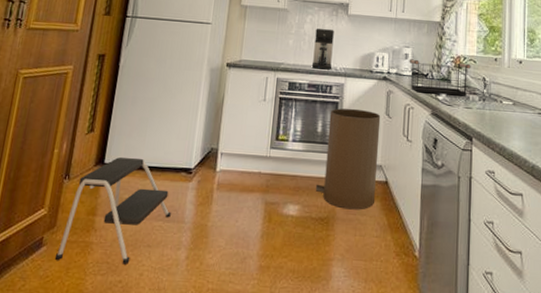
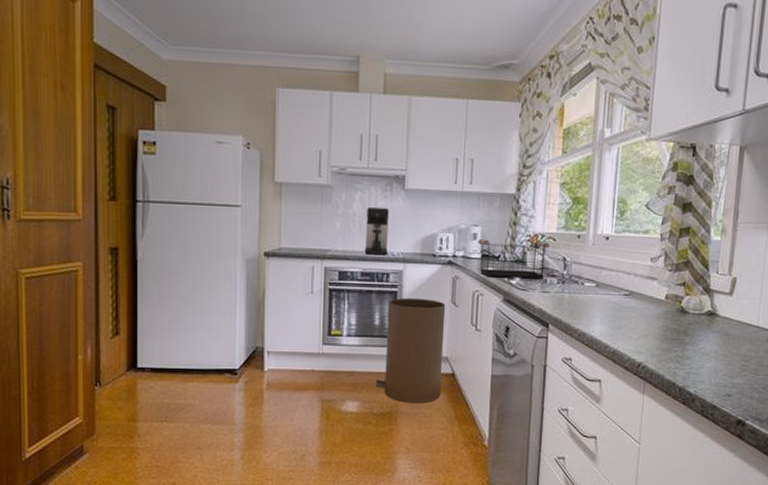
step stool: present [54,157,171,265] -> none [99,360,219,467]

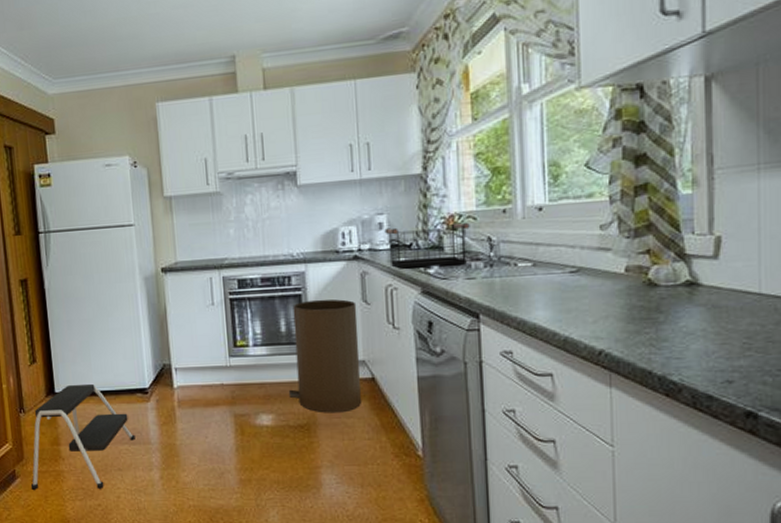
step stool: none [99,360,219,467] -> present [30,383,135,490]
coffee maker: present [364,207,389,256] -> none [259,208,288,259]

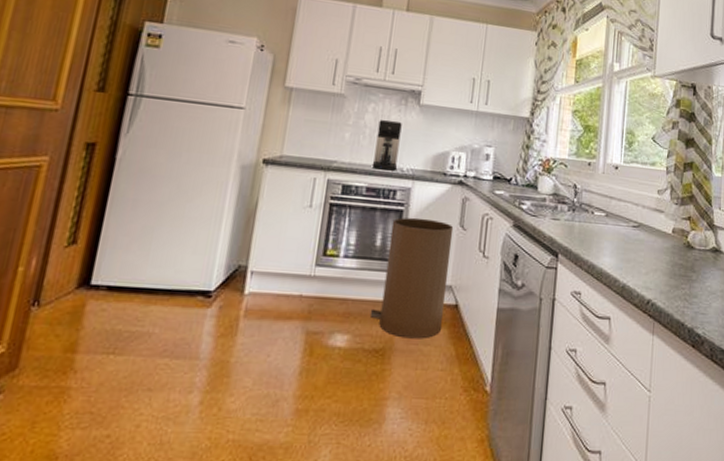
step stool: present [30,383,135,490] -> none [14,276,182,414]
coffee maker: none [259,208,288,259] -> present [371,120,402,171]
dish rack: present [384,222,470,269] -> none [490,160,561,206]

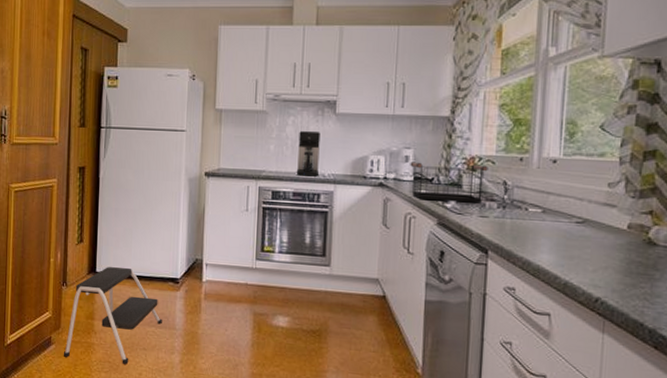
step stool: none [14,276,182,414] -> present [63,266,162,365]
garbage can: present [369,217,454,339] -> none [305,218,377,324]
dish rack: none [490,160,561,206] -> present [410,161,488,204]

